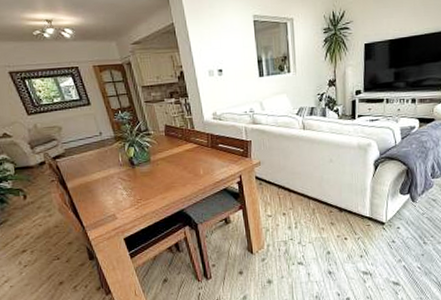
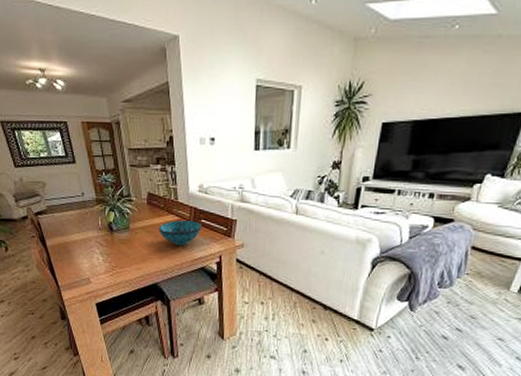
decorative bowl: none [178,146,220,171] -> present [158,219,201,246]

